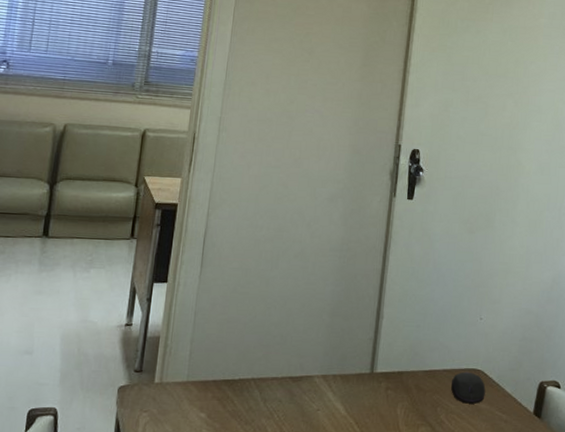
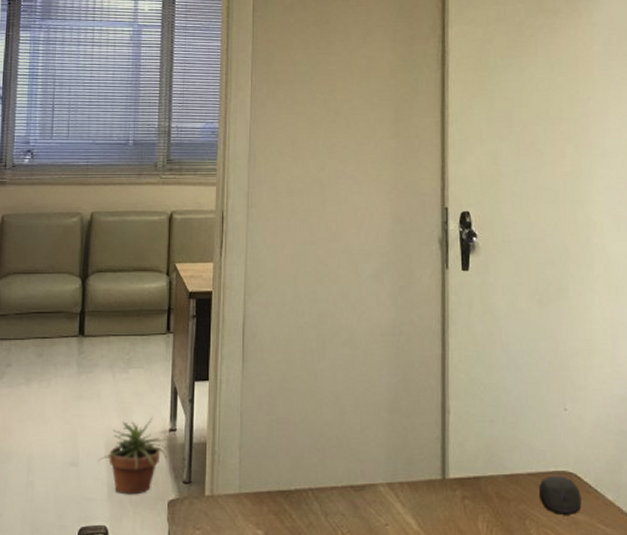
potted plant: none [53,313,129,381] -> present [98,417,174,495]

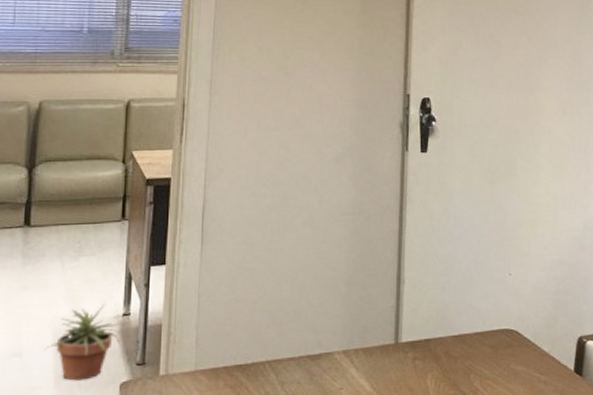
computer mouse: present [539,475,582,515] -> none [484,333,521,368]

